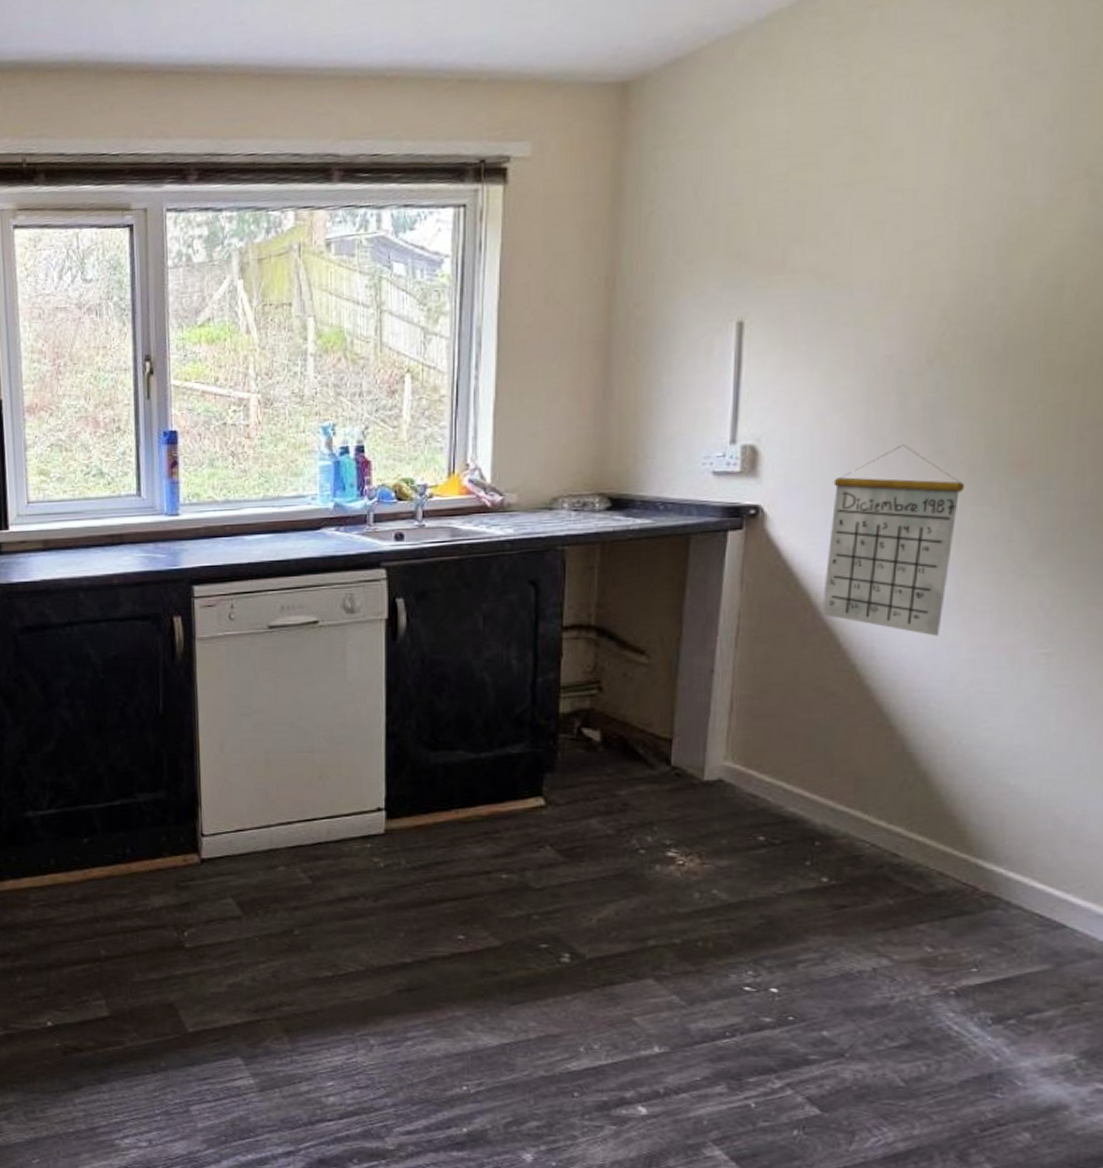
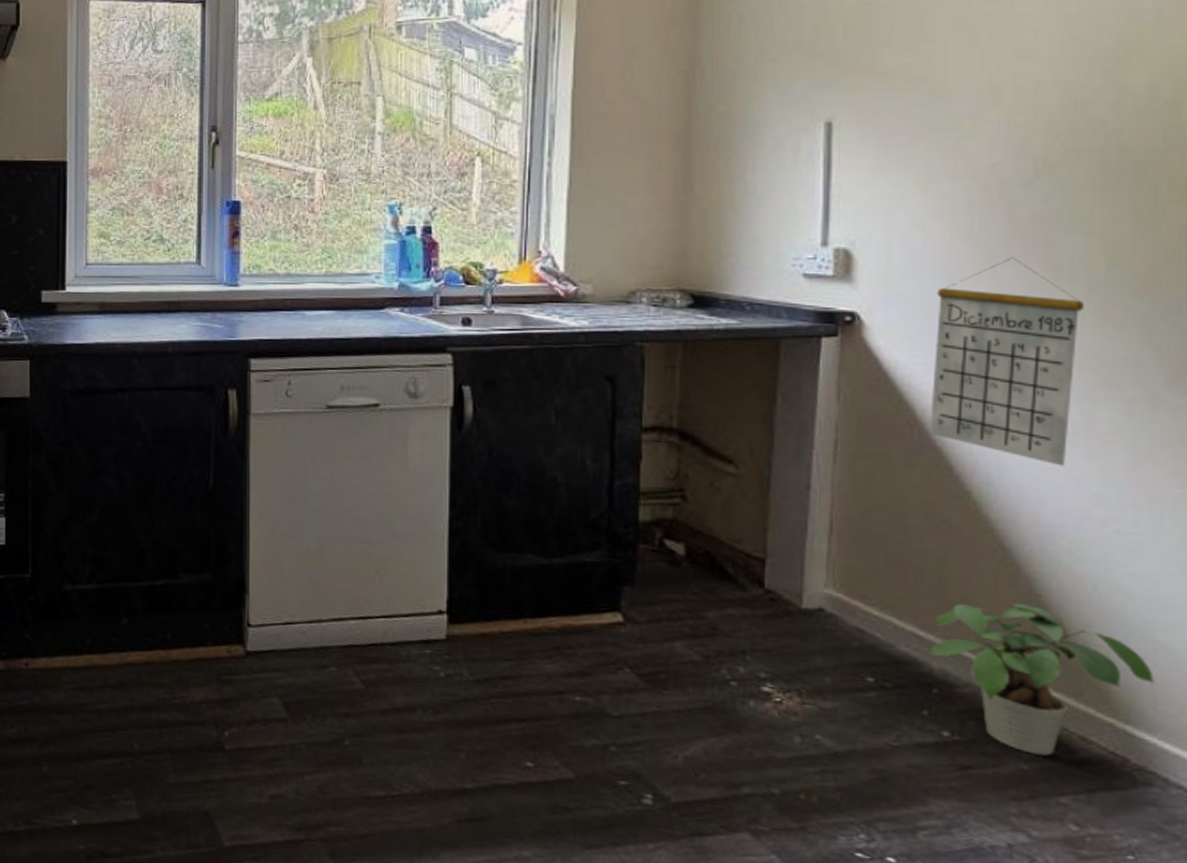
potted plant: none [812,761,1004,891] -> present [928,602,1154,756]

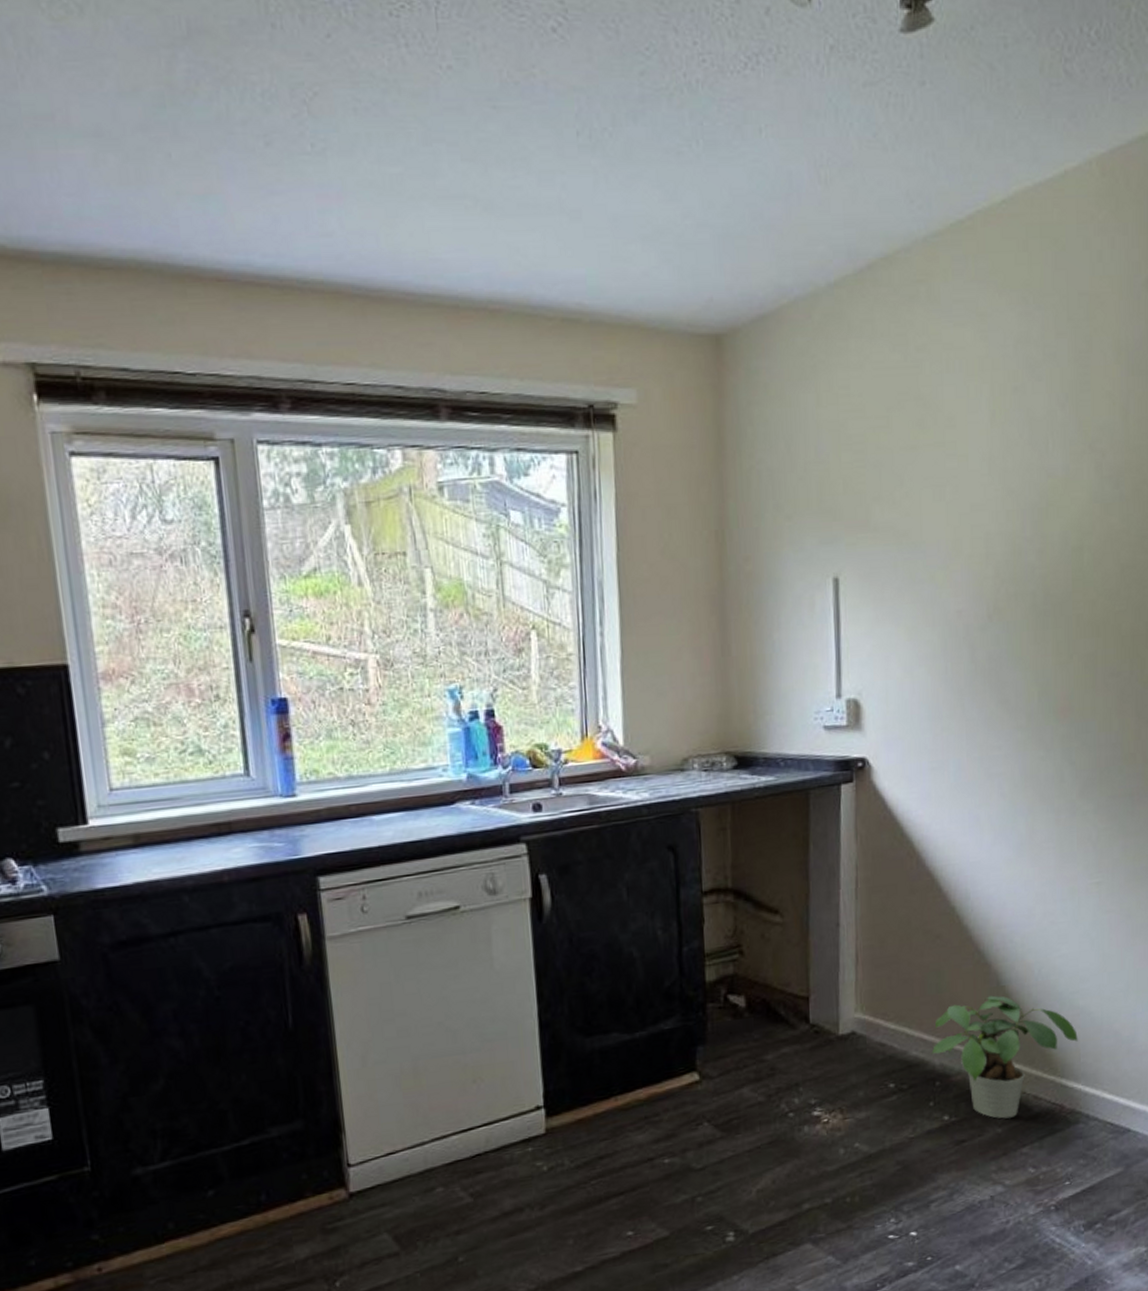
calendar: present [930,257,1083,466] -> none [923,695,1025,874]

